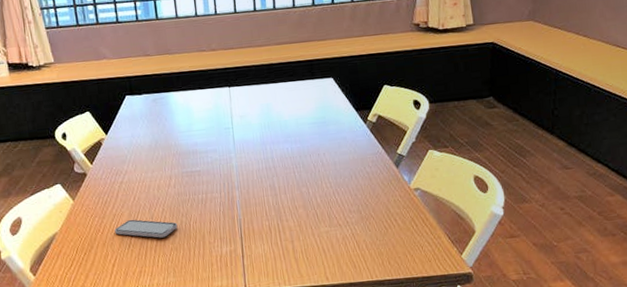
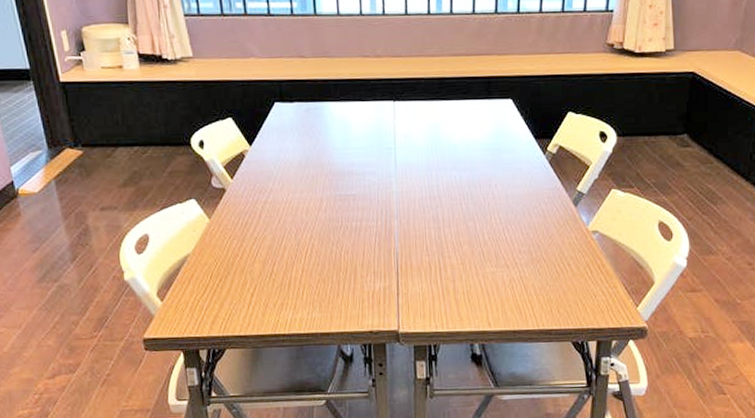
smartphone: present [114,219,178,238] -> none [255,244,327,268]

